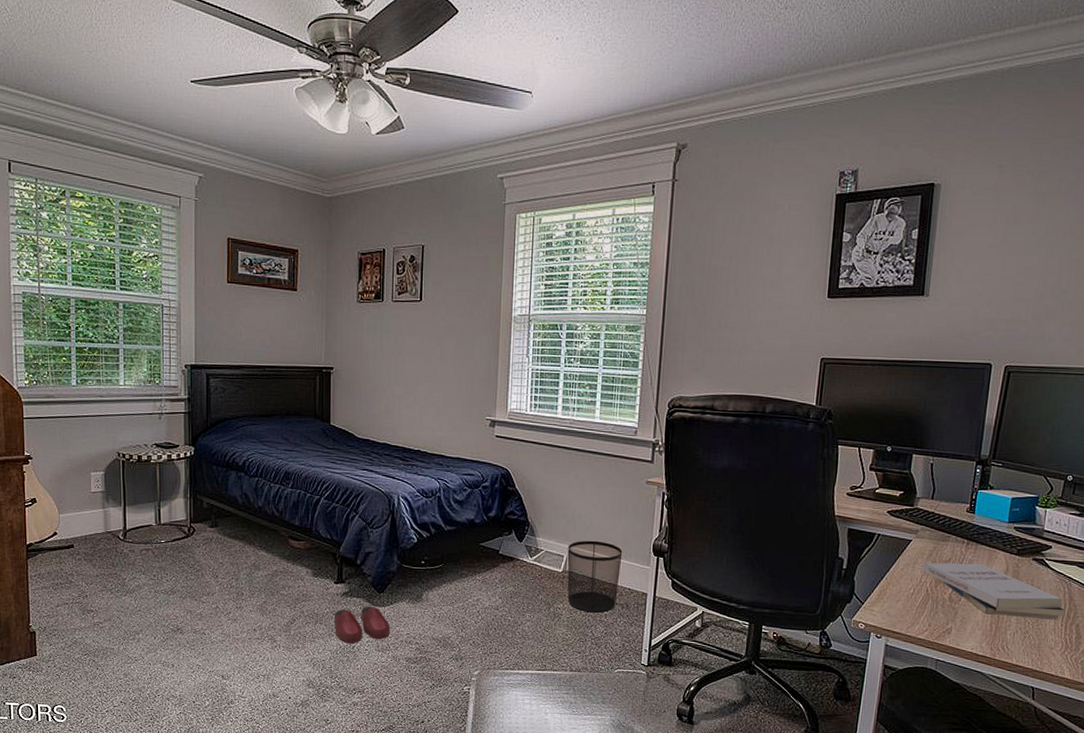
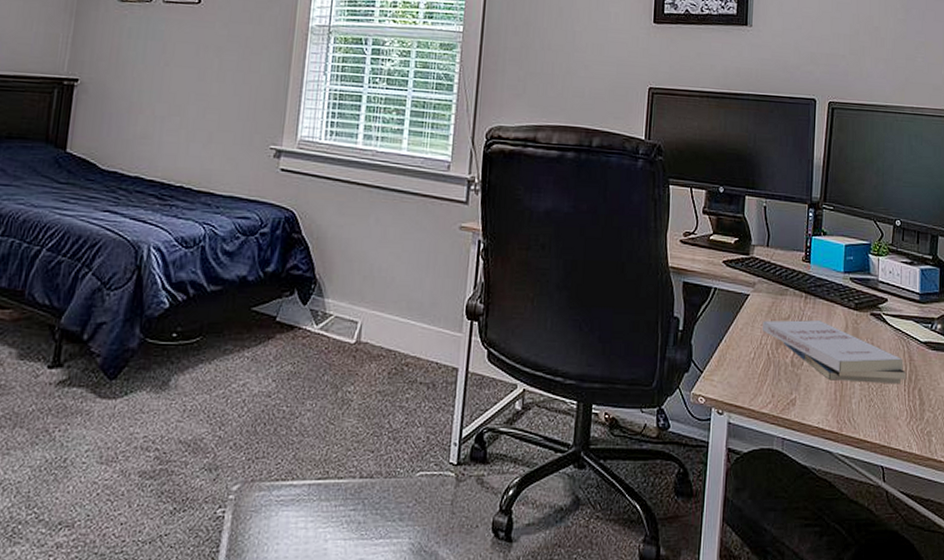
slippers: present [335,606,391,643] -> none [41,399,122,454]
waste bin: present [567,540,623,613] -> none [360,301,430,396]

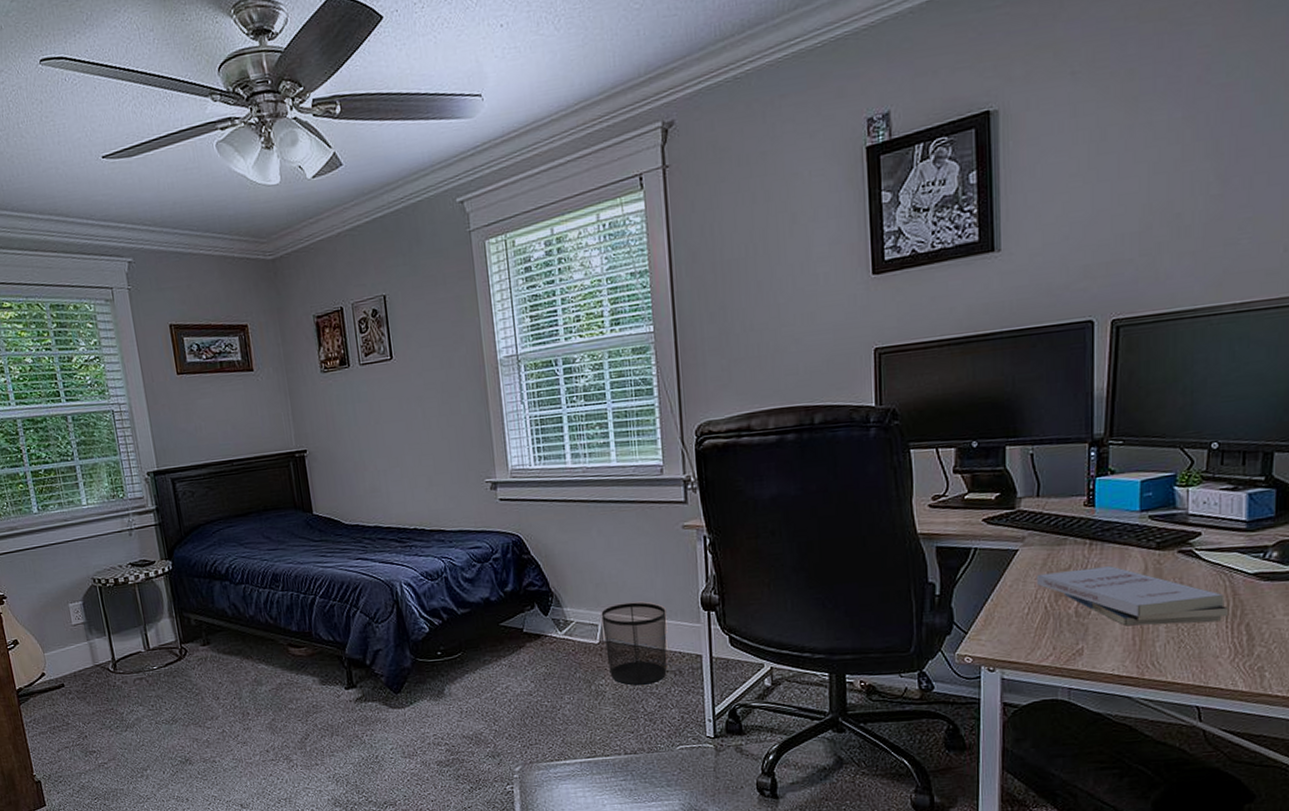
waste bin: none [360,301,430,396] -> present [601,602,667,685]

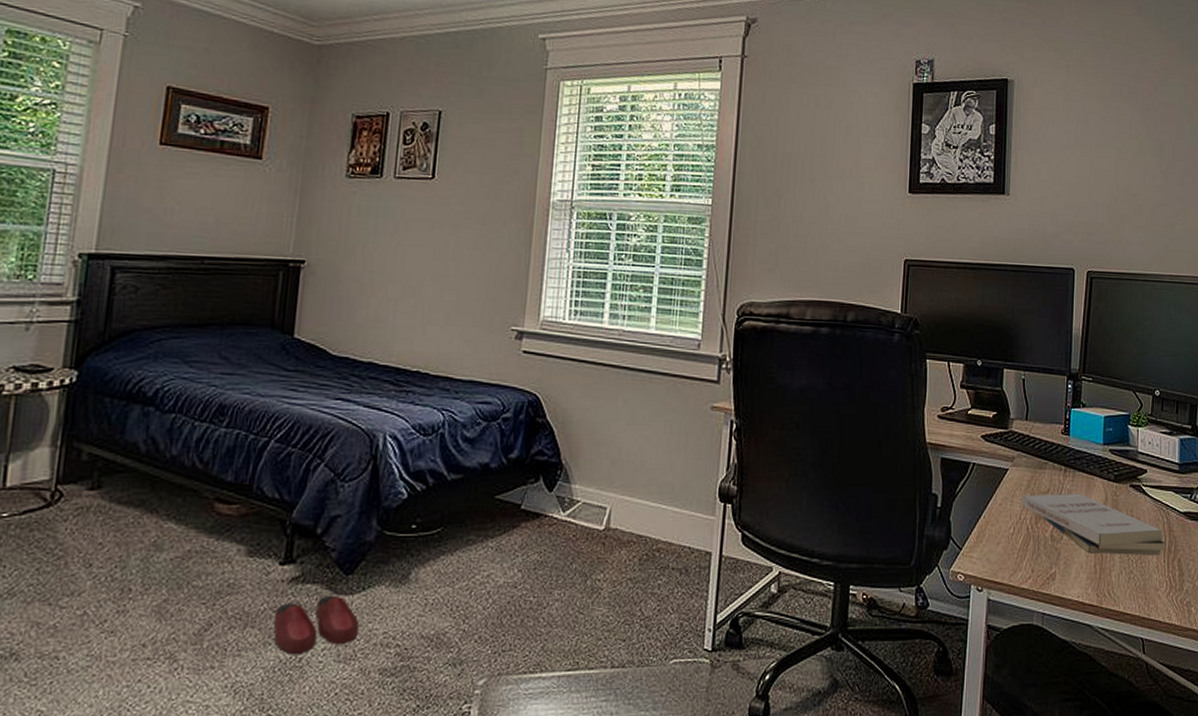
slippers: none [351,709,415,753] -> present [274,595,360,654]
waste bin: present [601,602,667,685] -> none [610,485,682,583]

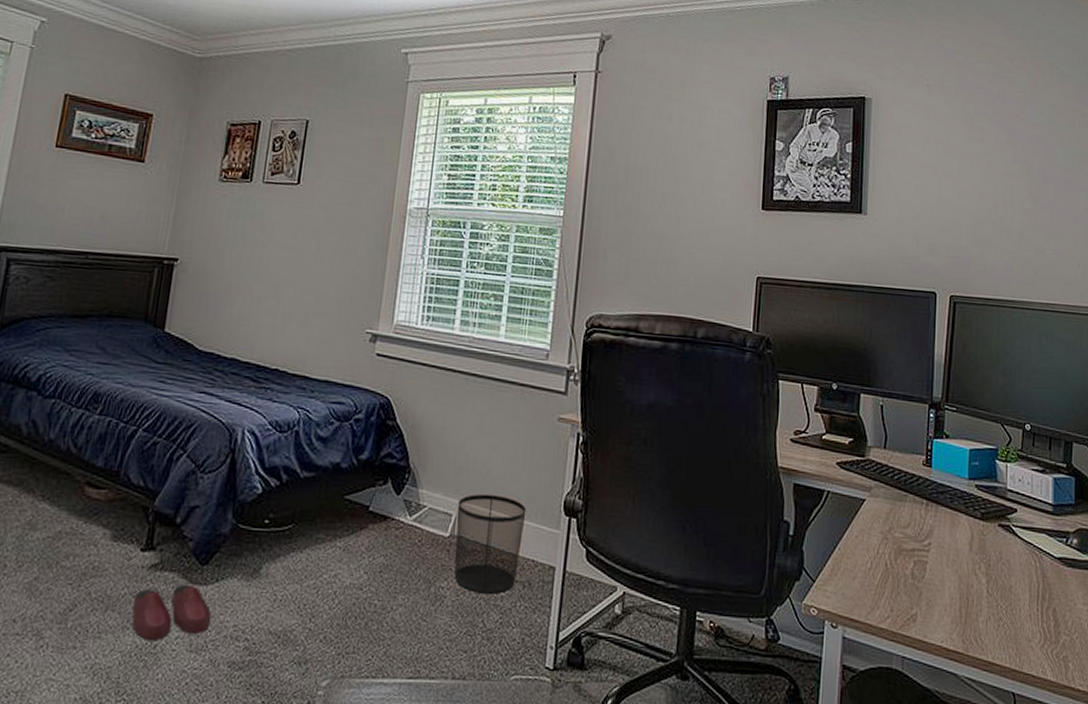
waste bin: none [610,485,682,583] -> present [454,493,527,594]
books: present [1021,494,1166,556] -> none [879,528,1040,604]

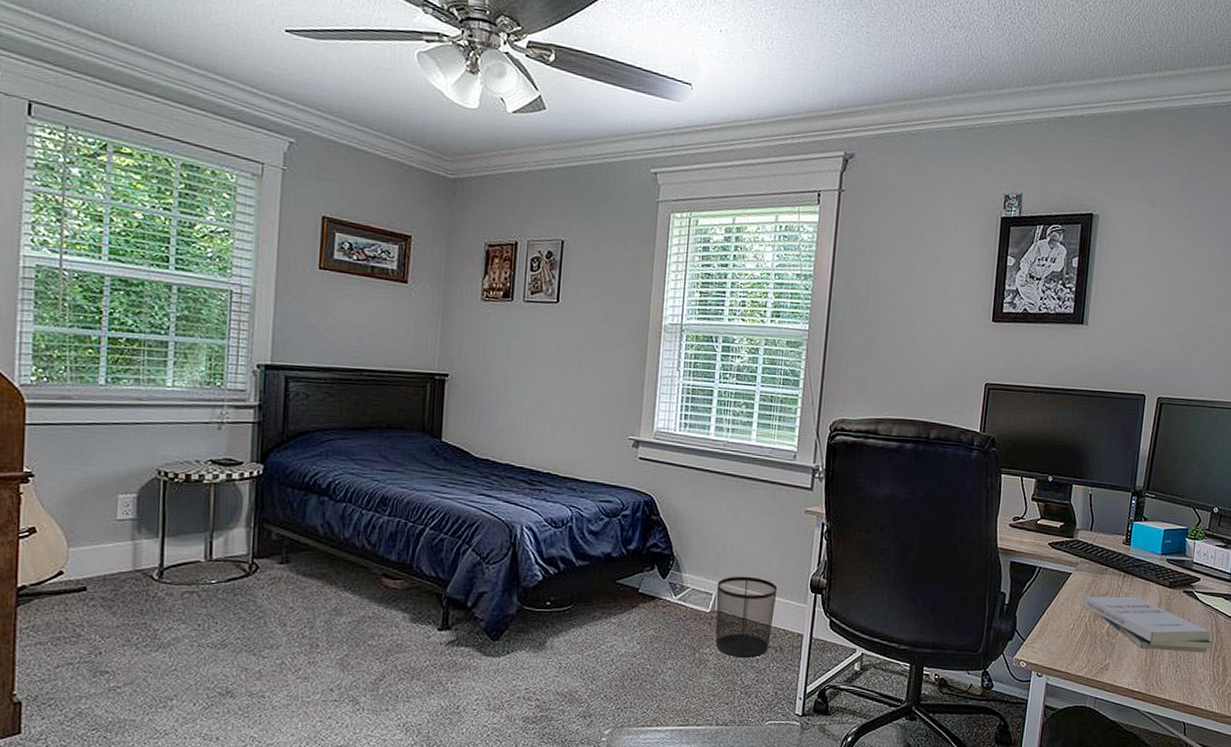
slippers: present [132,584,212,640] -> none [435,656,506,702]
books: none [879,528,1040,604] -> present [1081,596,1213,653]

